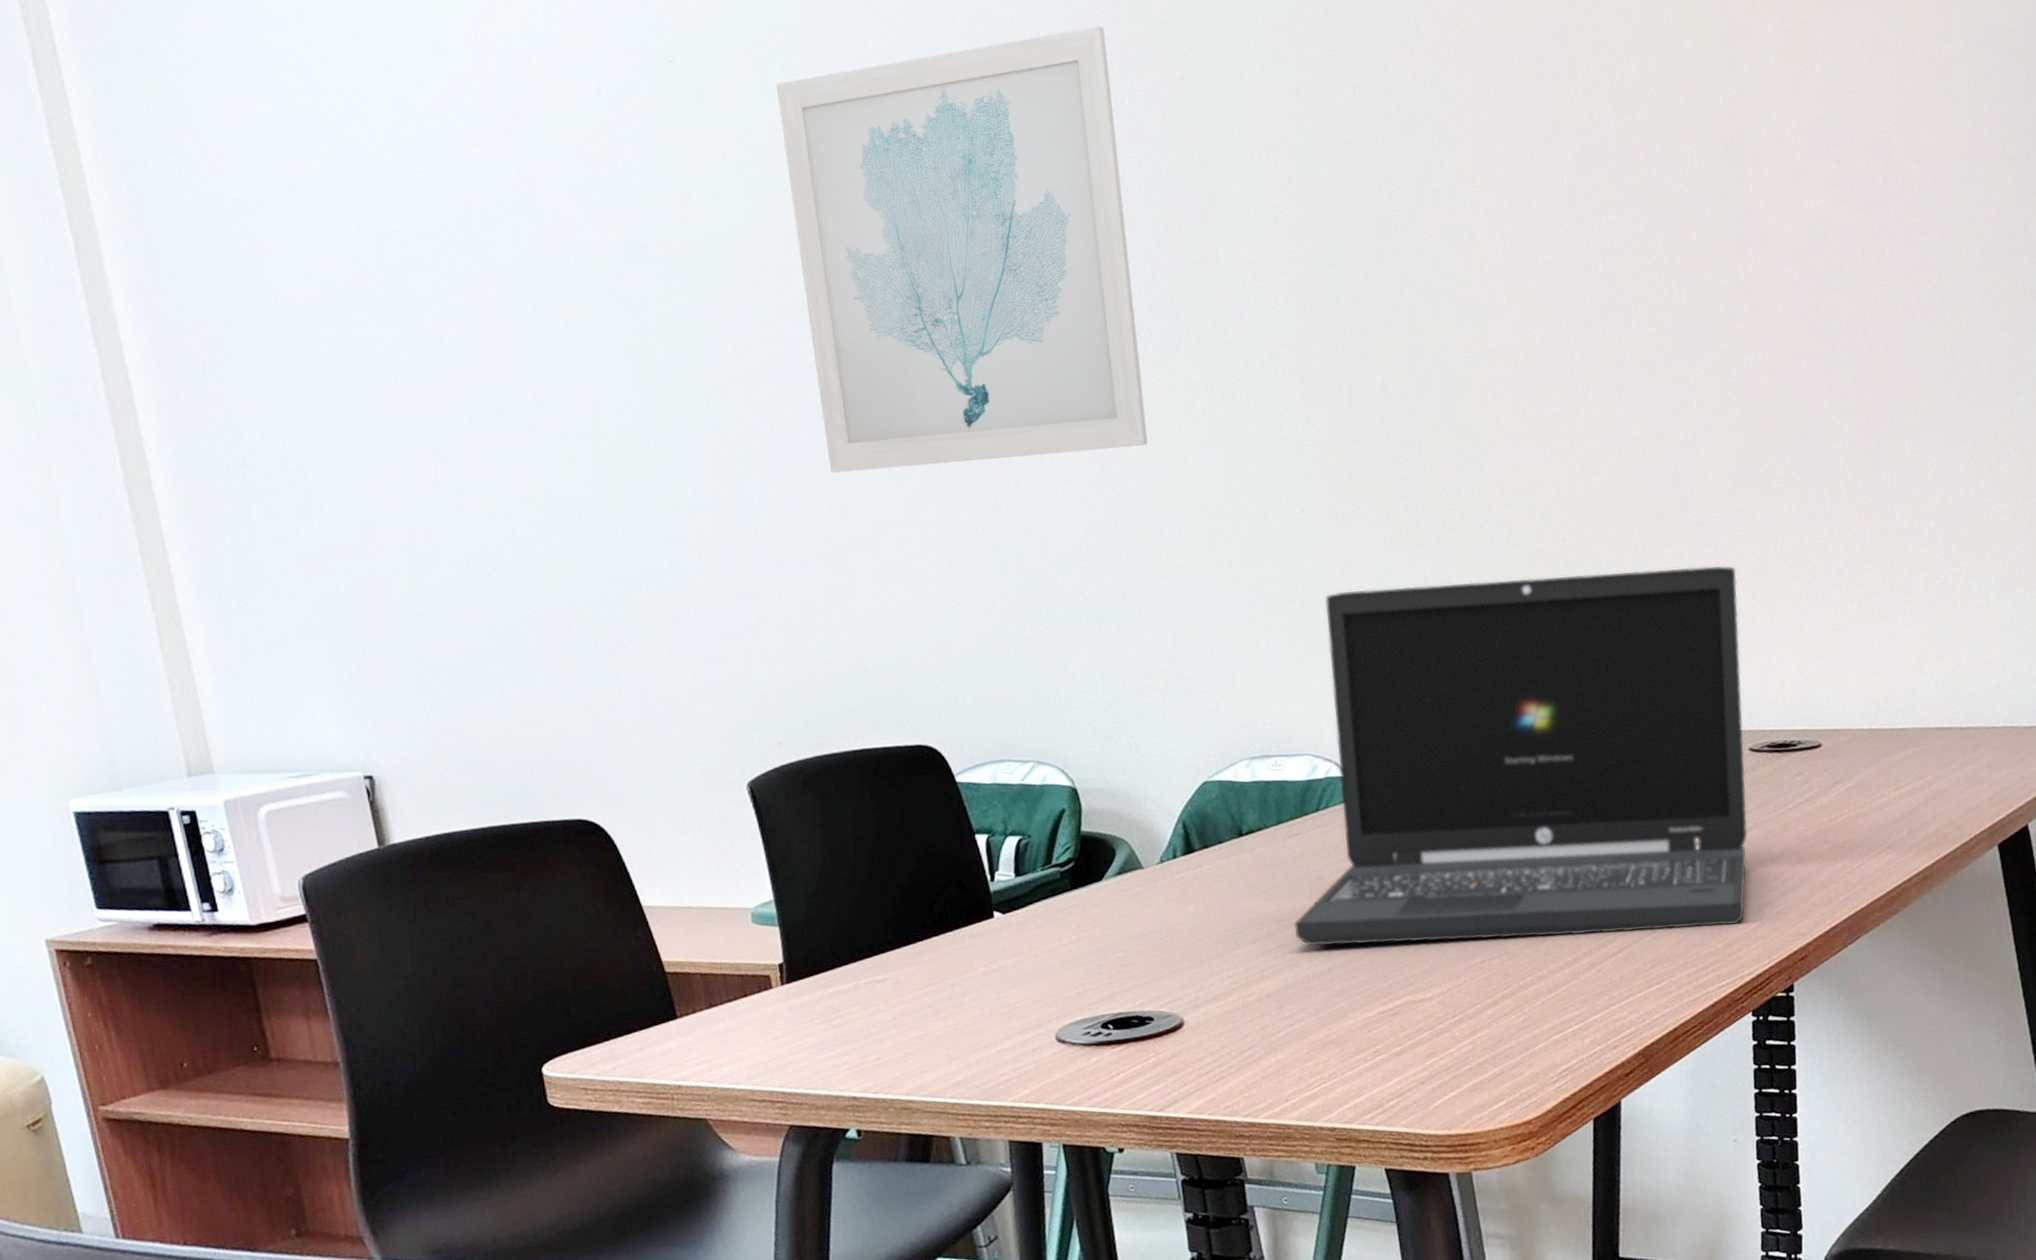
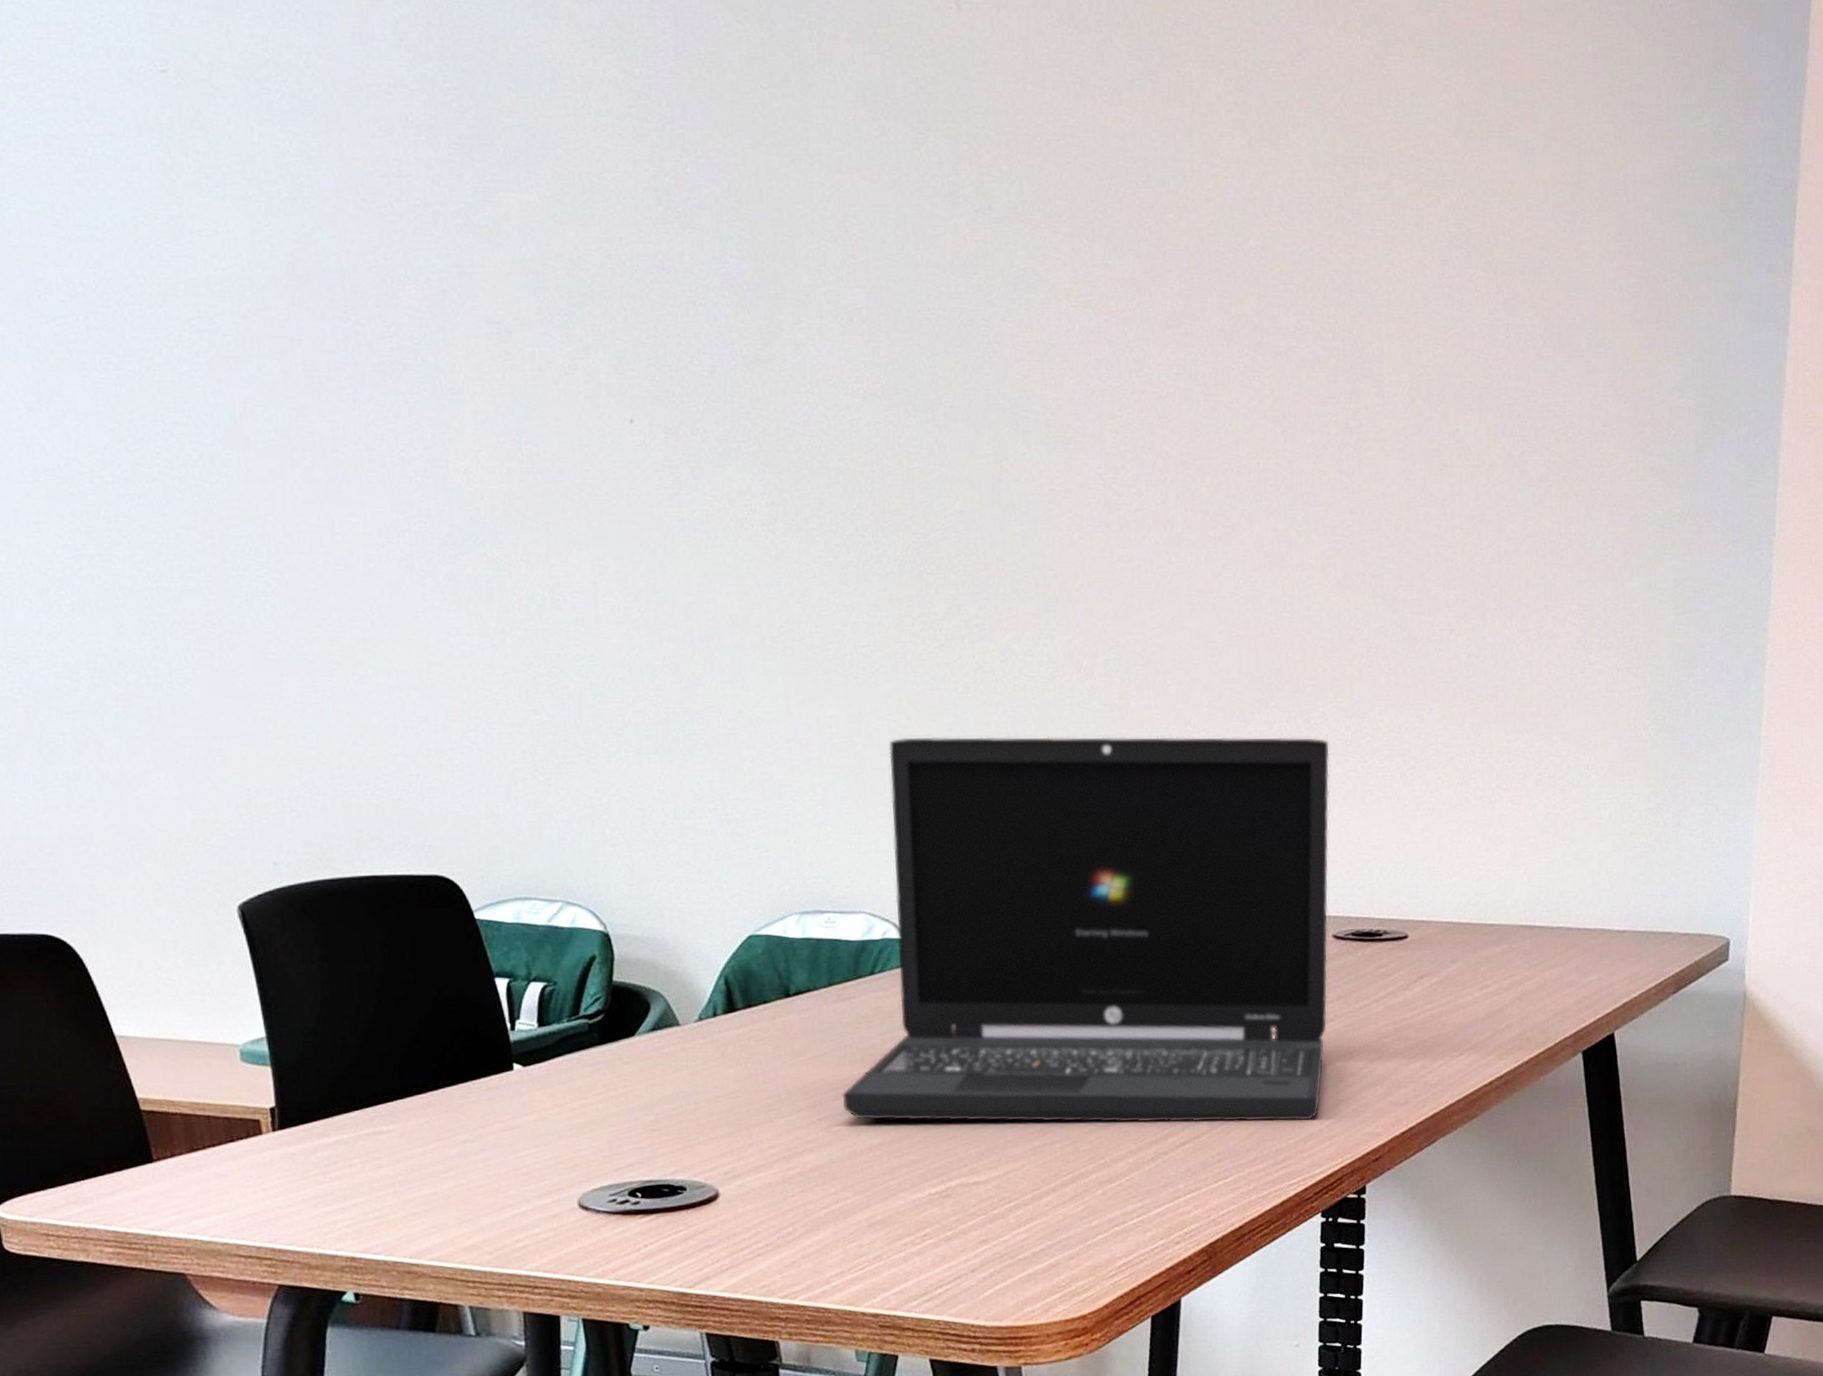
wall art: present [775,26,1148,473] -> none [285,78,701,563]

